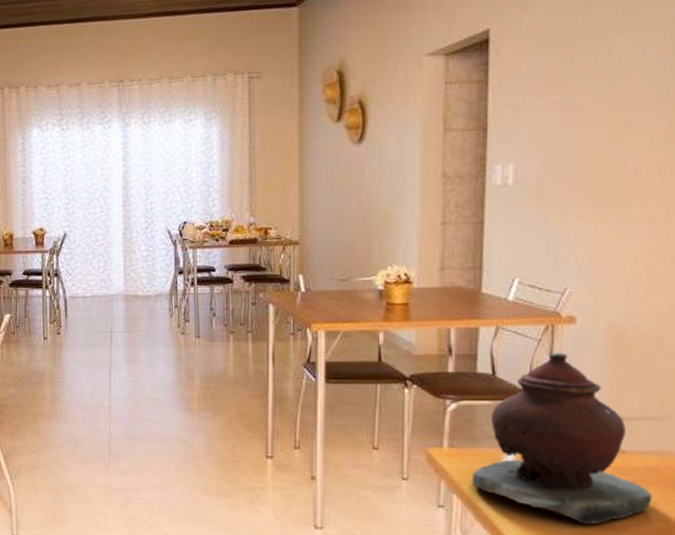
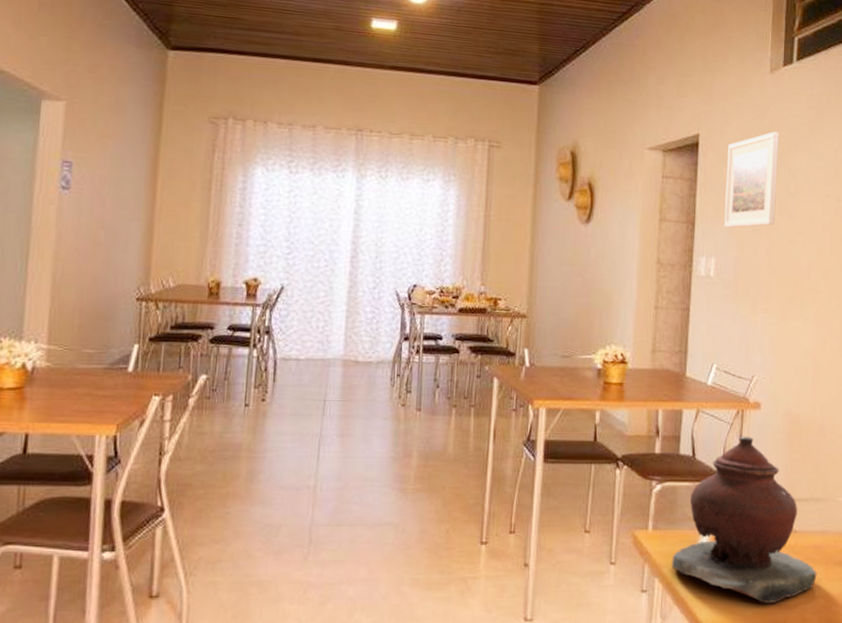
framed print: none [525,11,594,129] -> present [724,132,779,228]

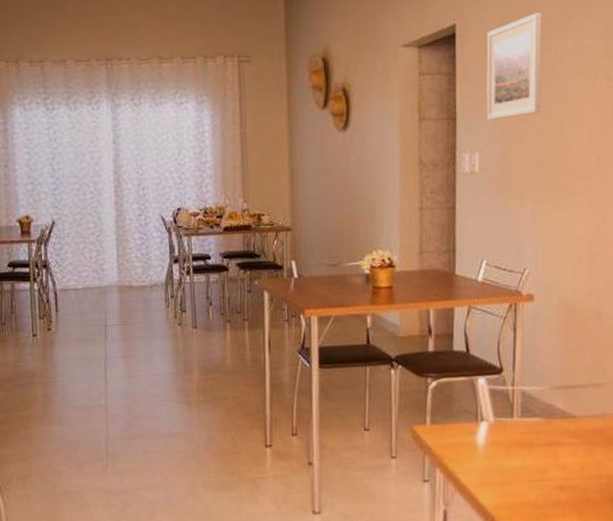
decorative pot: present [672,436,817,604] -> none [451,328,598,487]

